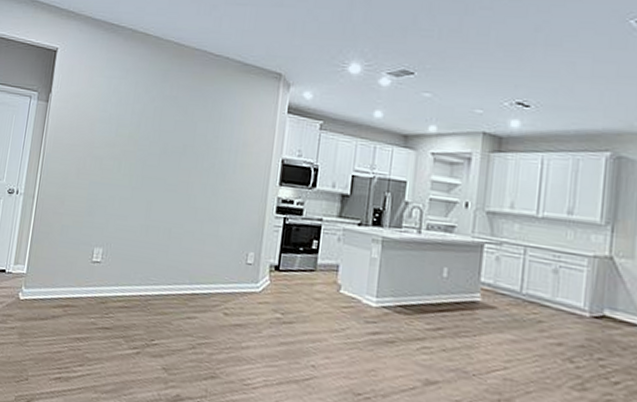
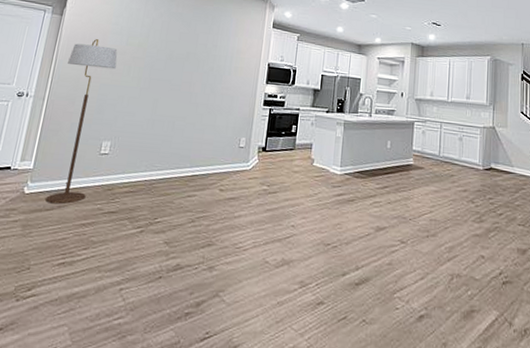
floor lamp: none [40,129,107,315] -> present [45,39,118,204]

